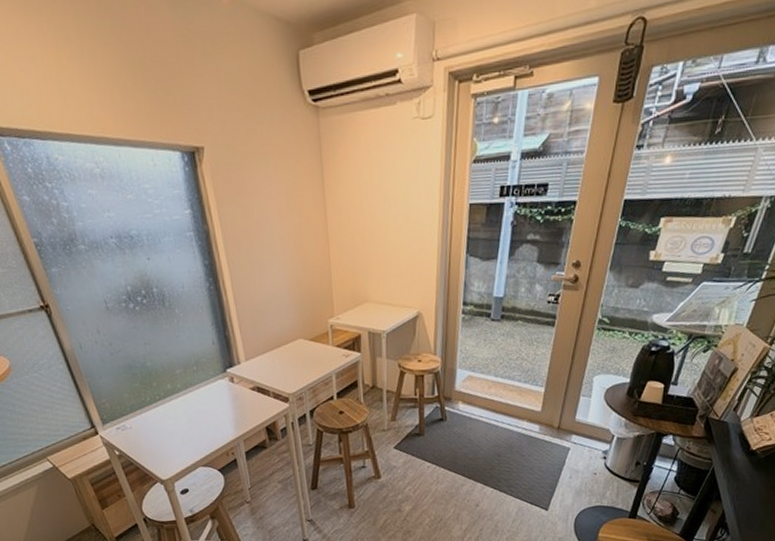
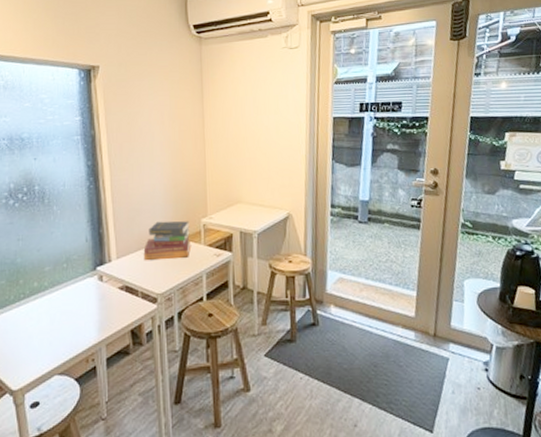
books: none [271,322,320,362] -> present [143,221,192,260]

